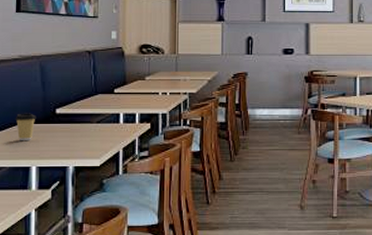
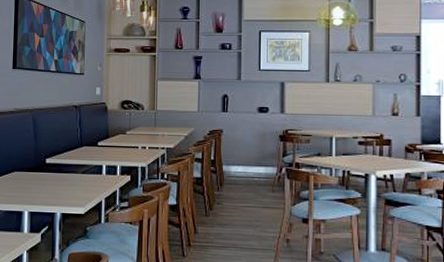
coffee cup: present [15,113,36,140] -> none [10,161,29,187]

